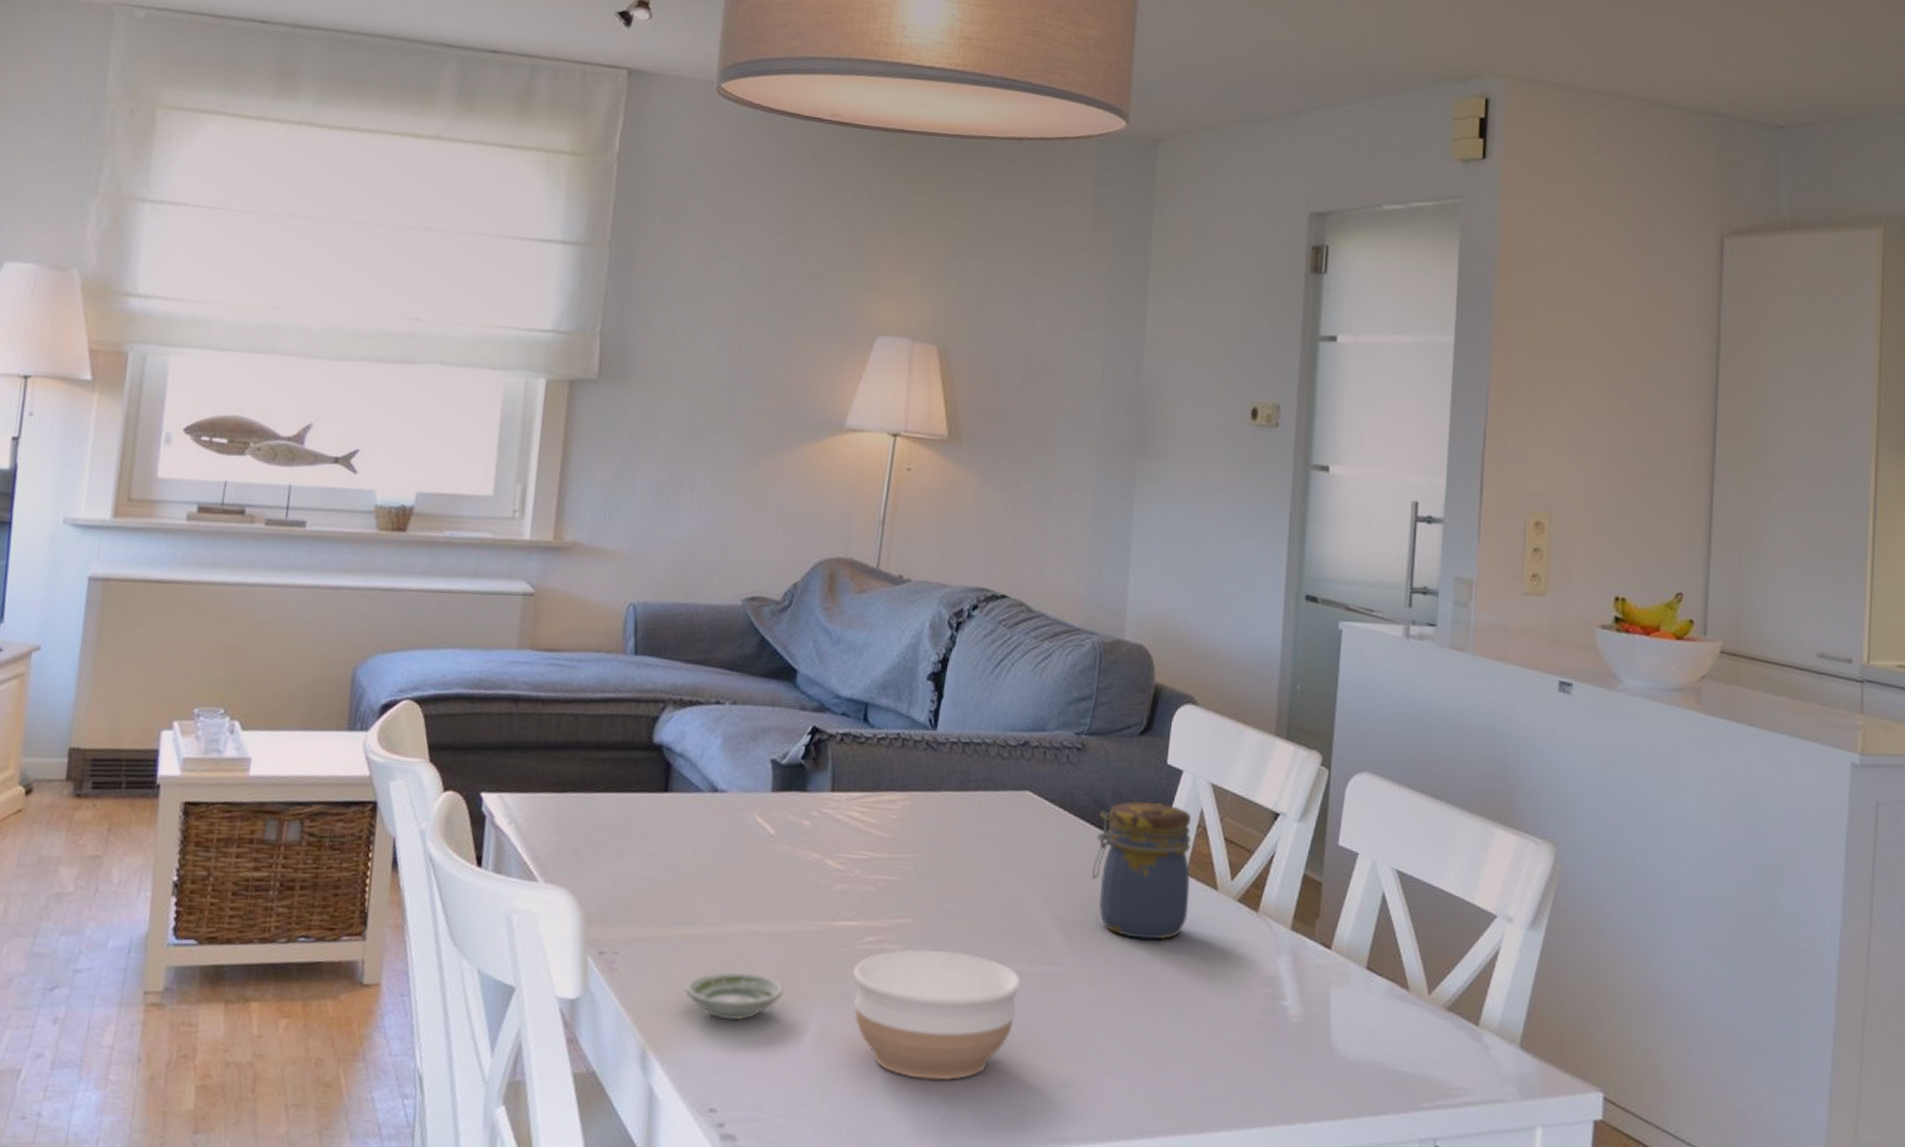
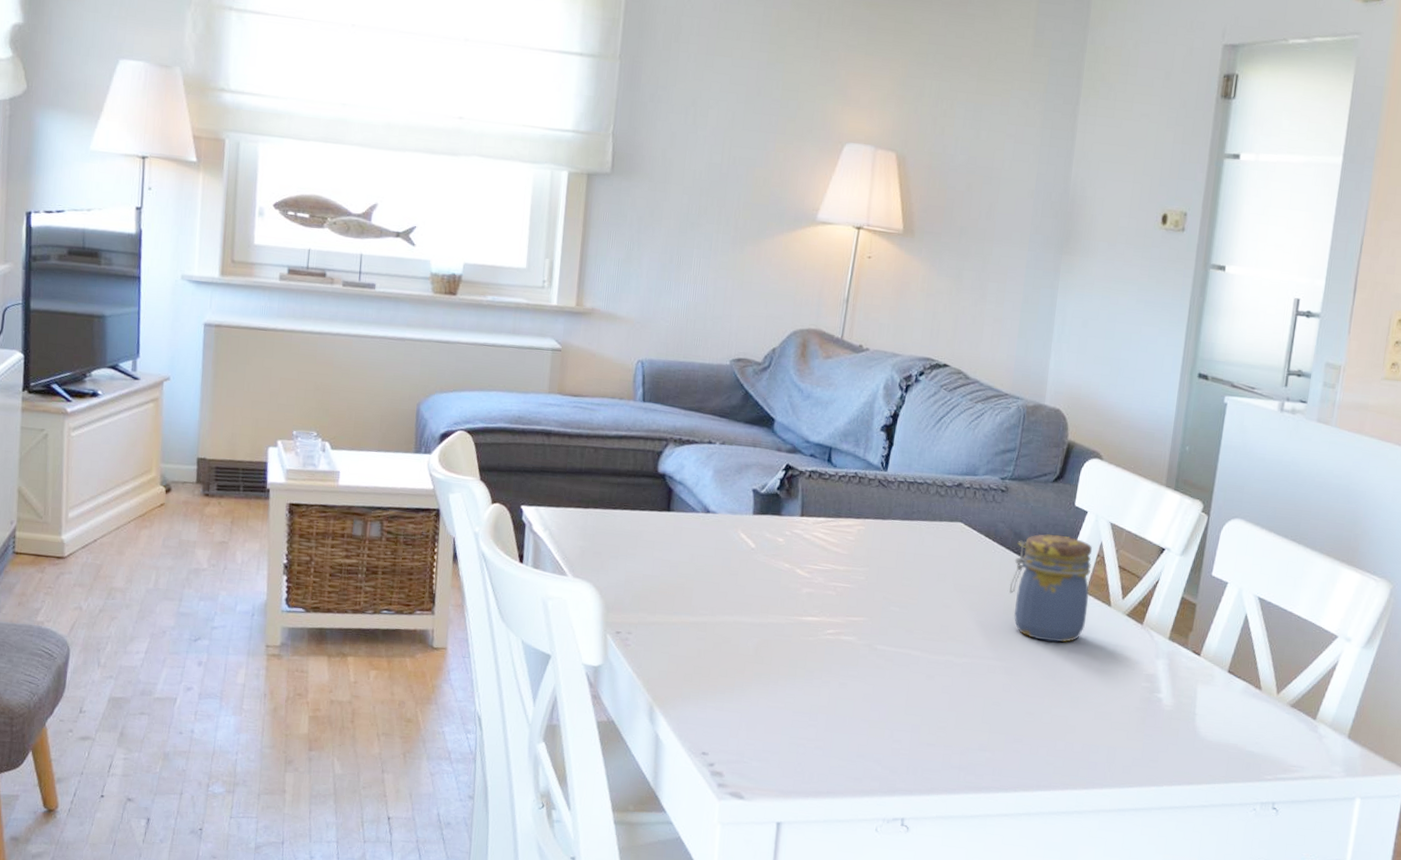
saucer: present [685,971,784,1021] -> none [683,651,761,688]
bowl: present [853,949,1021,1081] -> none [816,640,949,741]

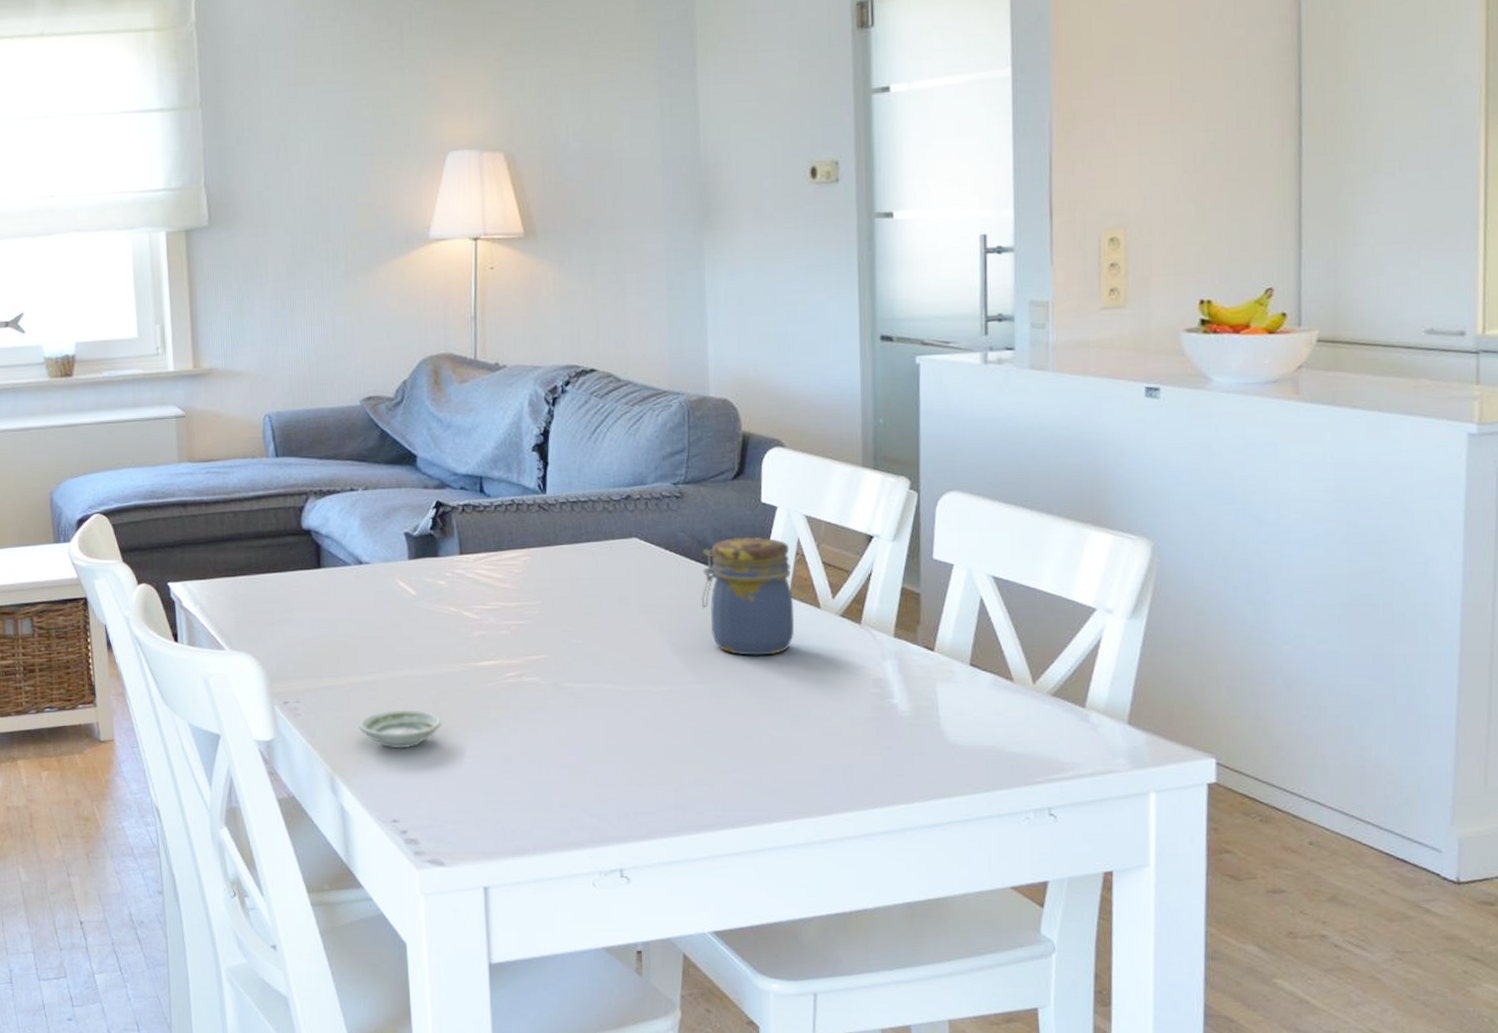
saucer: none [683,651,761,688] -> present [358,710,441,749]

